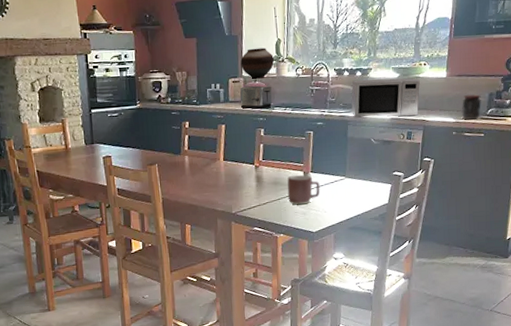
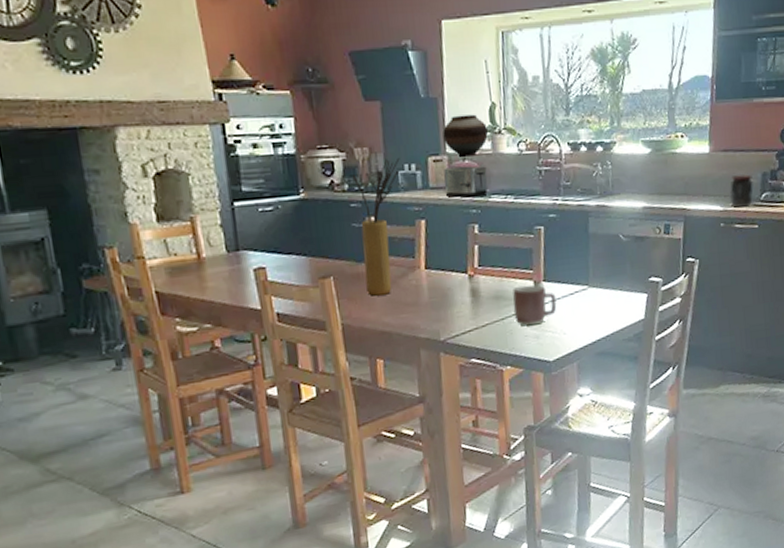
vase: none [174,75,209,179] -> present [352,152,400,296]
microwave: present [351,78,420,118] -> none [591,154,678,207]

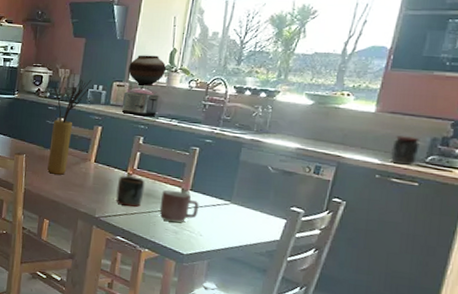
mug: none [458,277,493,318] -> present [116,175,145,207]

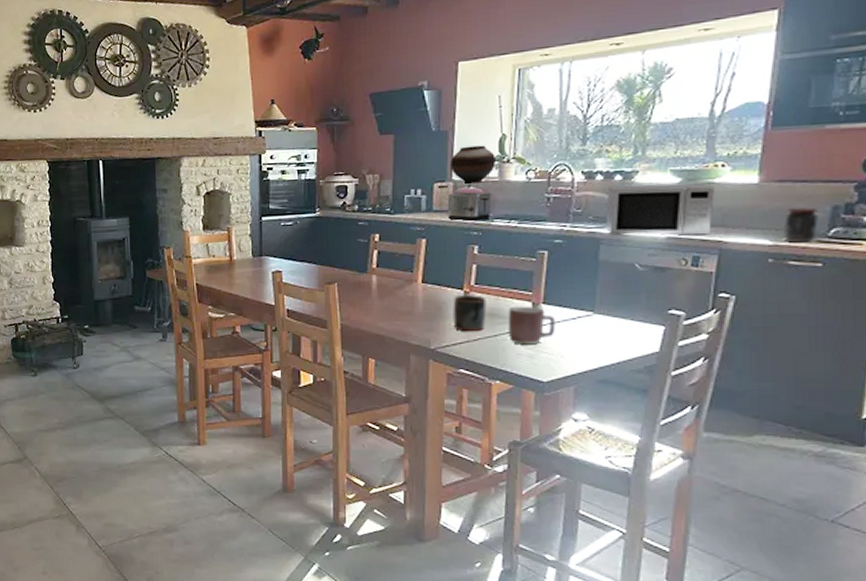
vase: present [47,73,92,175] -> none [362,178,407,303]
microwave: none [248,101,339,150] -> present [606,183,715,235]

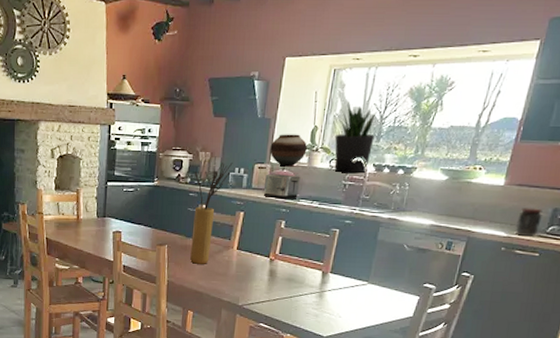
vase: none [362,178,407,303] -> present [190,156,233,264]
mug: present [453,294,487,331] -> none [258,261,287,293]
mug: present [507,306,556,345] -> none [300,273,339,306]
planter: none [530,103,579,185] -> present [334,102,377,174]
microwave: present [606,183,715,235] -> none [386,178,471,225]

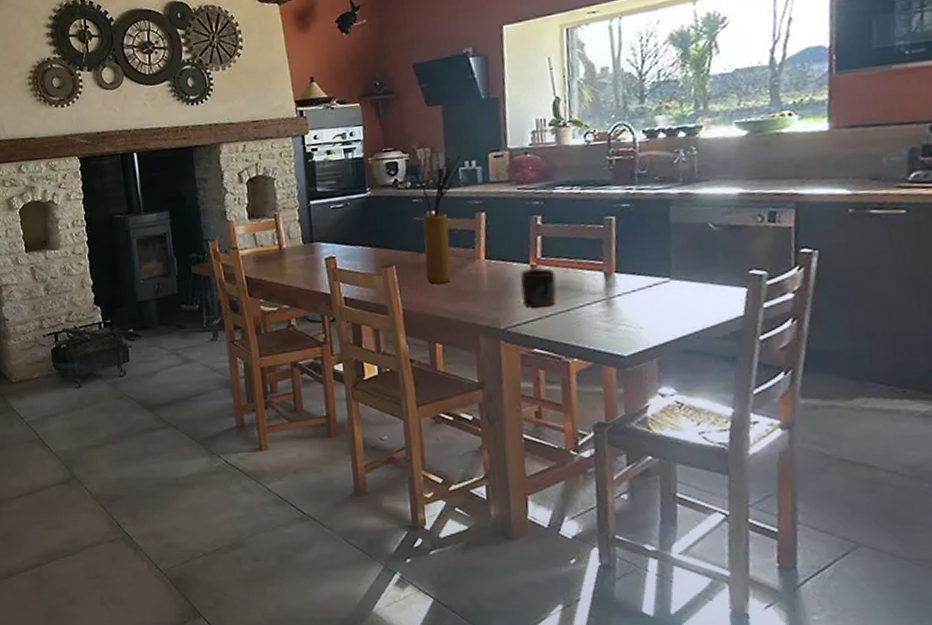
mug: none [258,261,287,293] -> present [520,267,557,308]
toaster: present [263,174,301,199] -> none [505,159,552,190]
vase: present [270,134,307,167] -> none [503,110,552,151]
planter: present [334,102,377,174] -> none [585,62,637,148]
jar: present [515,208,543,236] -> none [861,151,897,191]

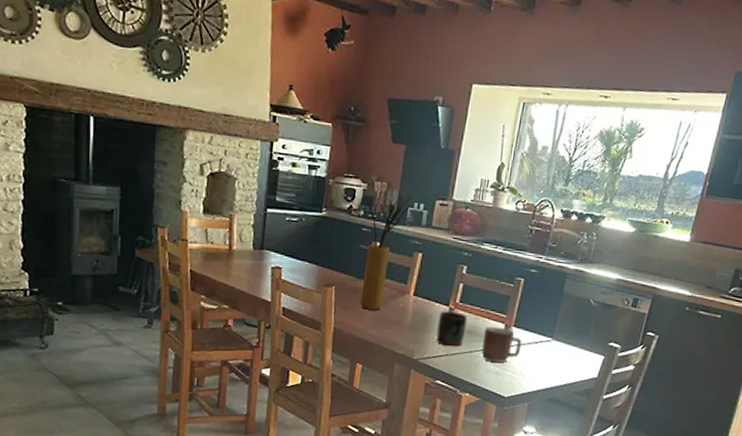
mug: none [580,276,632,318] -> present [481,326,522,363]

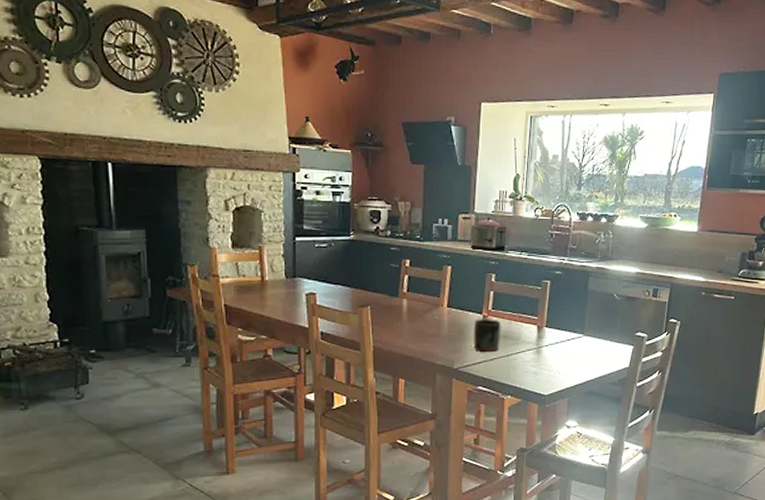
vase: present [360,188,412,311] -> none [394,206,435,326]
toaster: none [444,212,485,242] -> present [470,224,507,251]
mug: present [481,326,522,363] -> none [518,329,555,363]

